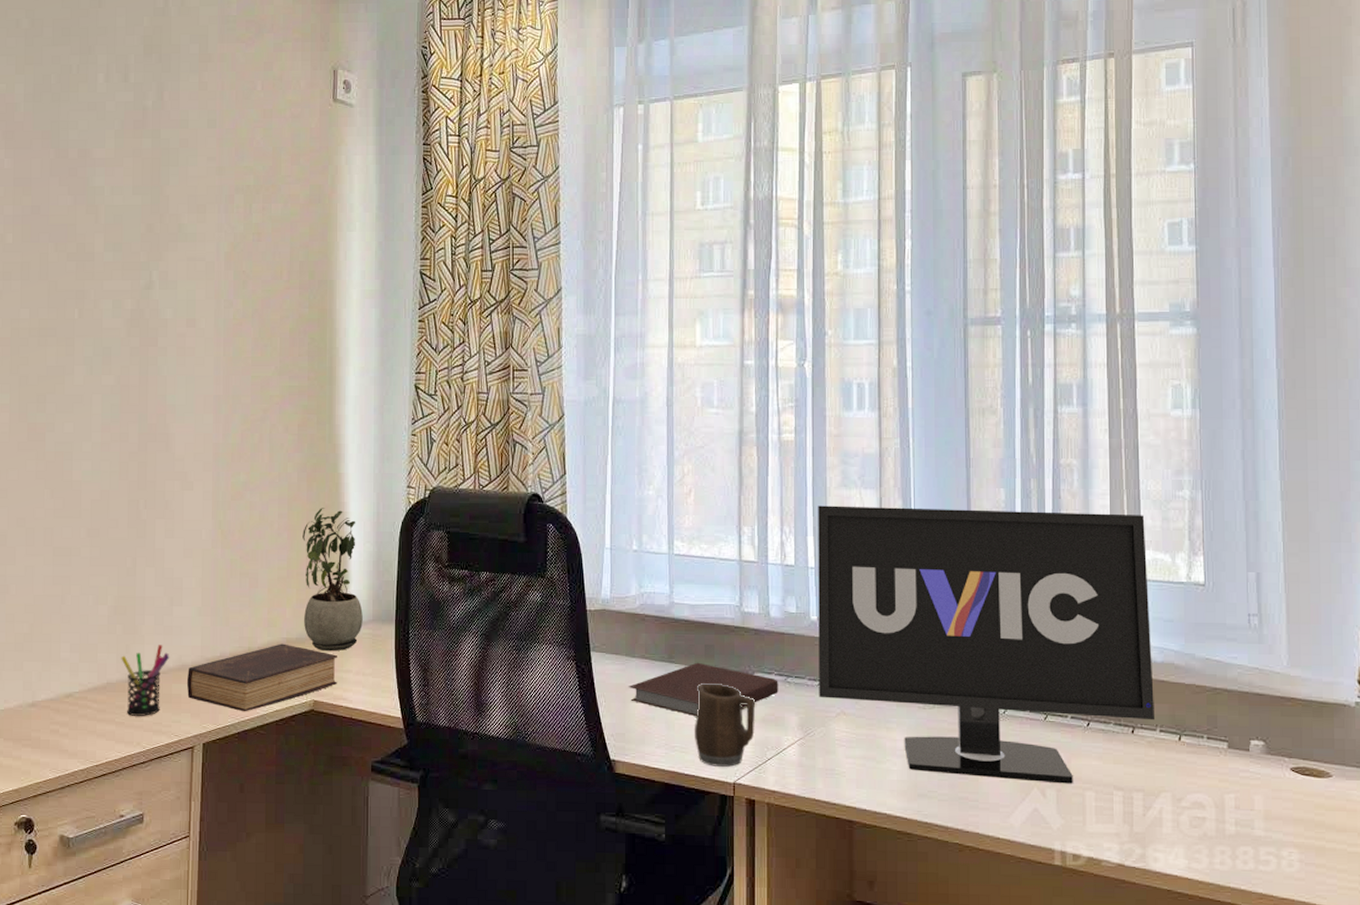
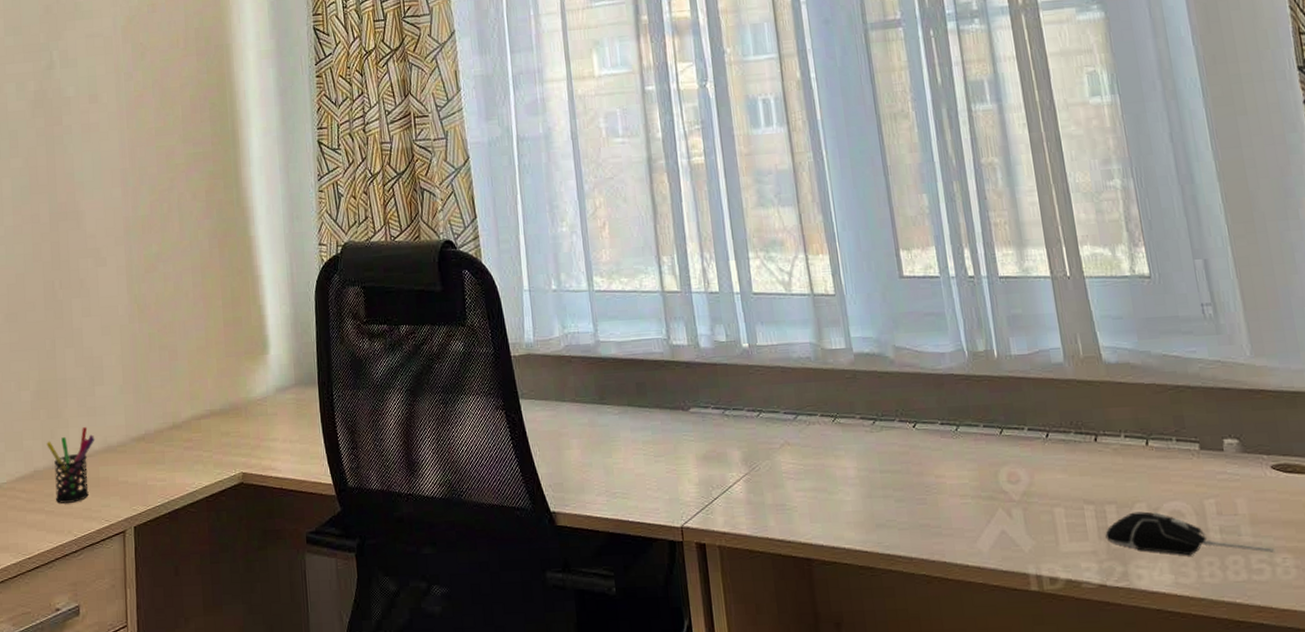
book: present [187,643,337,712] -> none [114,416,265,491]
potted plant: present [303,508,363,652] -> none [218,273,286,421]
notebook: present [628,662,778,717] -> none [561,401,718,460]
mug: present [694,683,756,767] -> none [632,422,697,511]
monitor: present [818,505,1156,784] -> none [736,209,1118,502]
computer mouse: none [1130,800,1283,846] -> present [1105,511,1275,556]

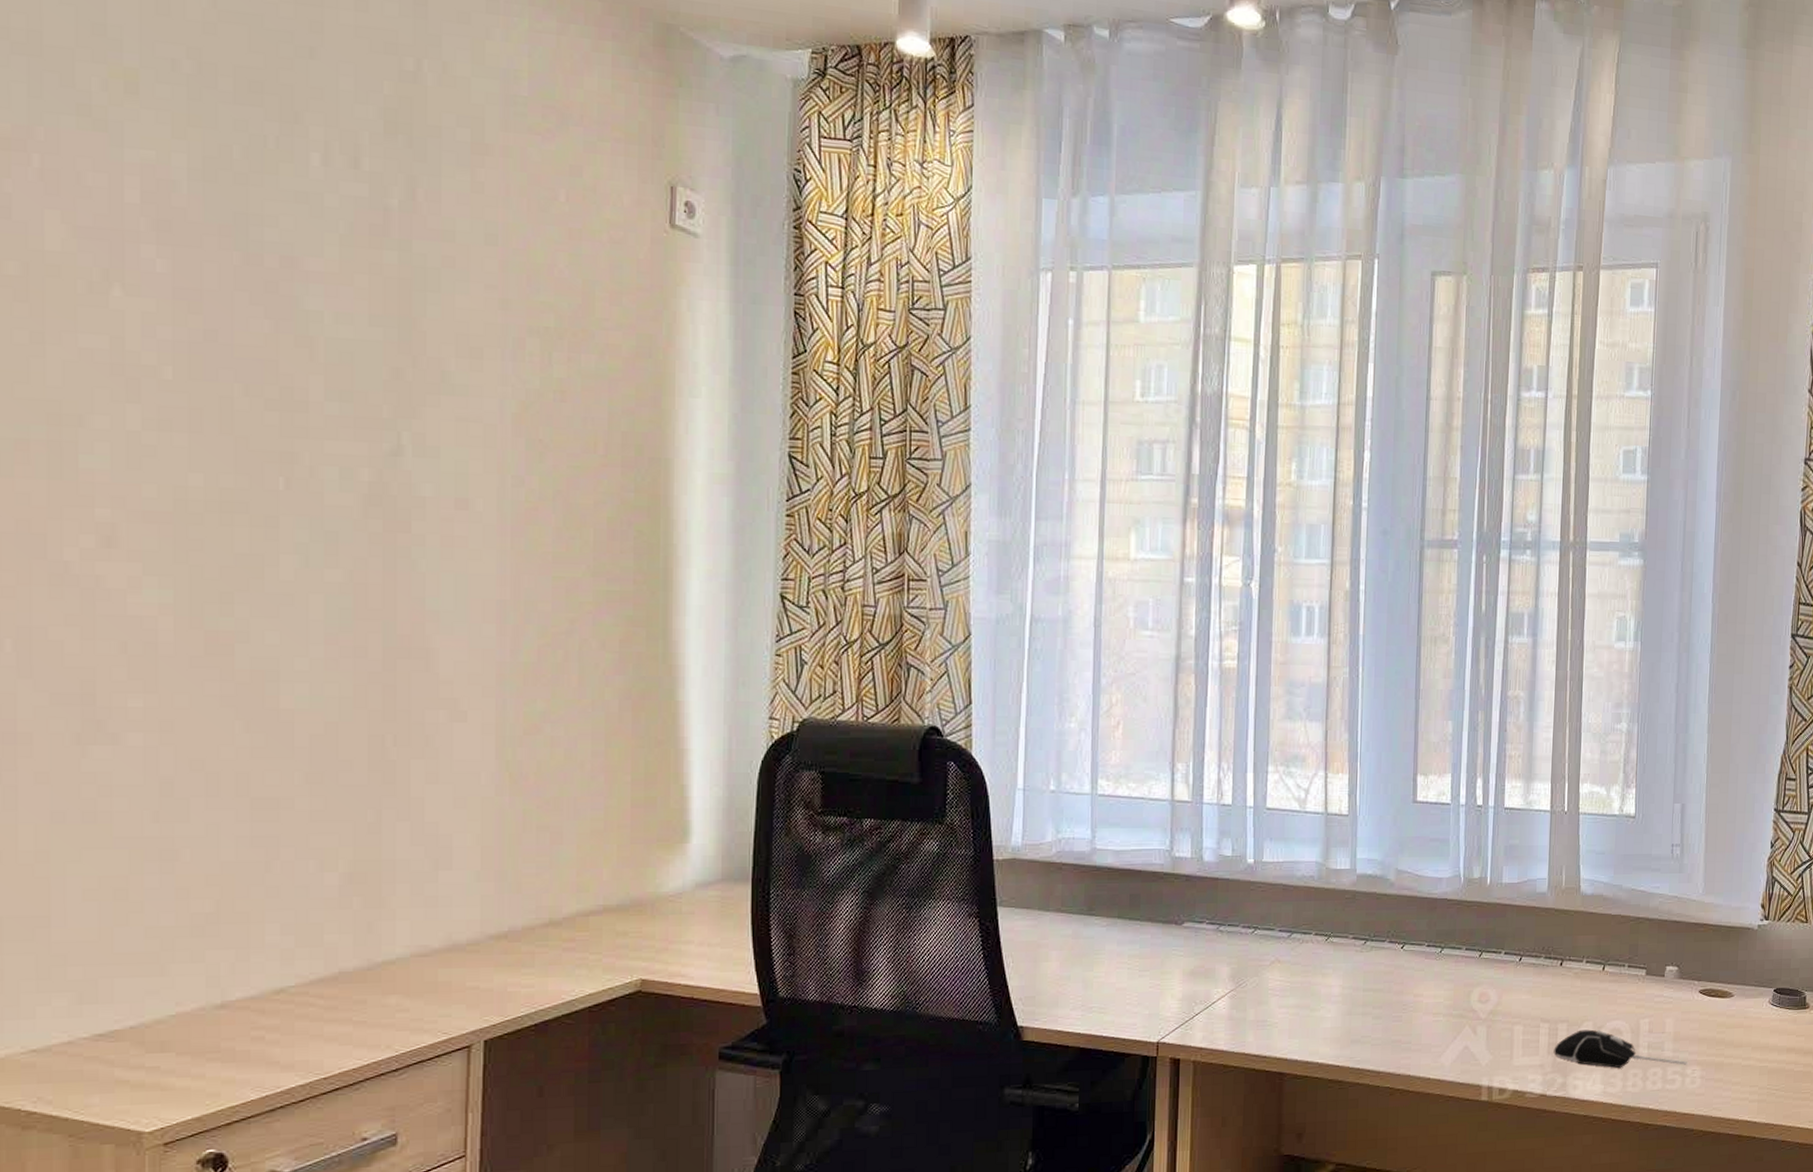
pen holder: present [46,427,95,503] -> none [360,920,435,1012]

